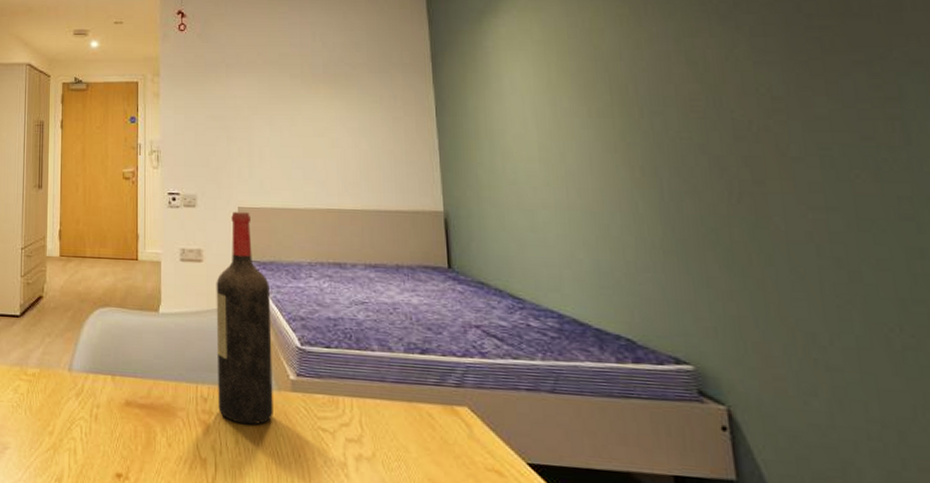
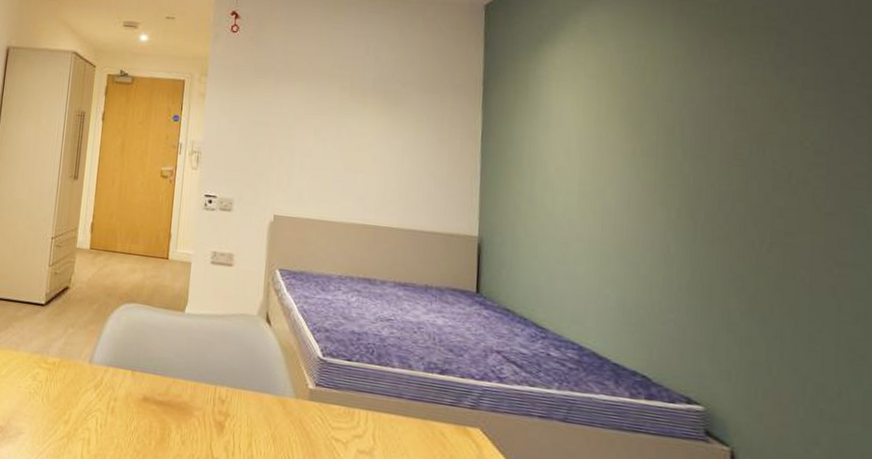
wine bottle: present [216,211,273,425] -> none [235,218,298,430]

